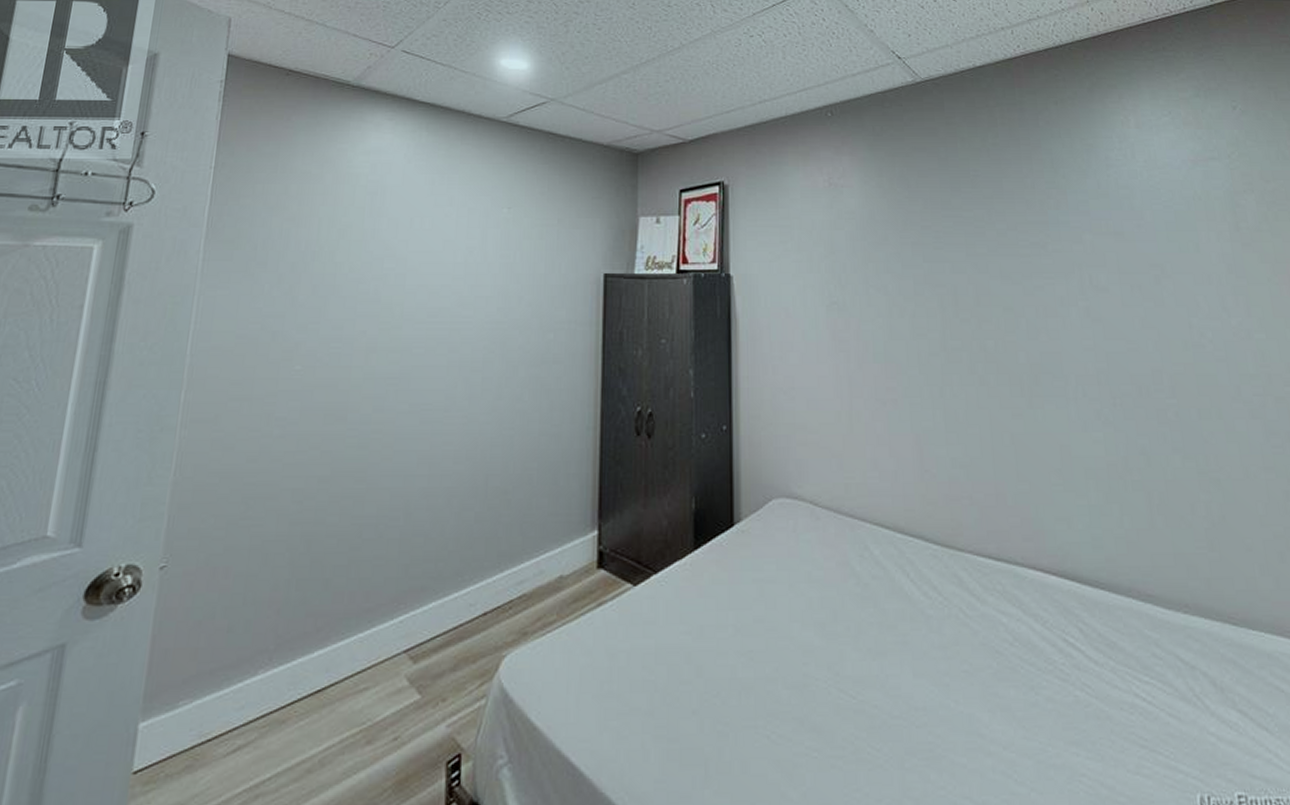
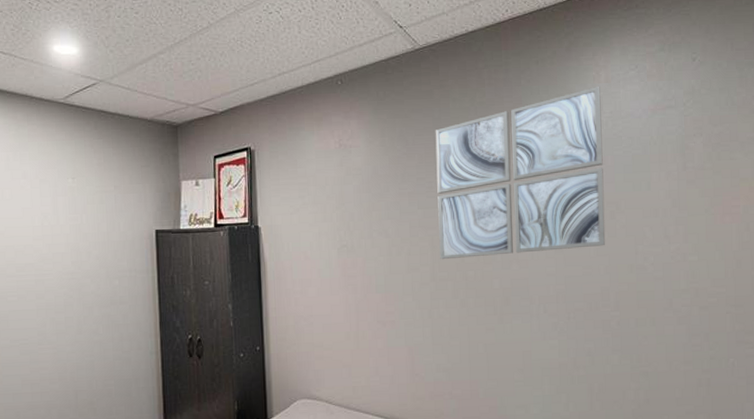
wall art: none [941,131,1153,325] -> present [435,86,606,260]

